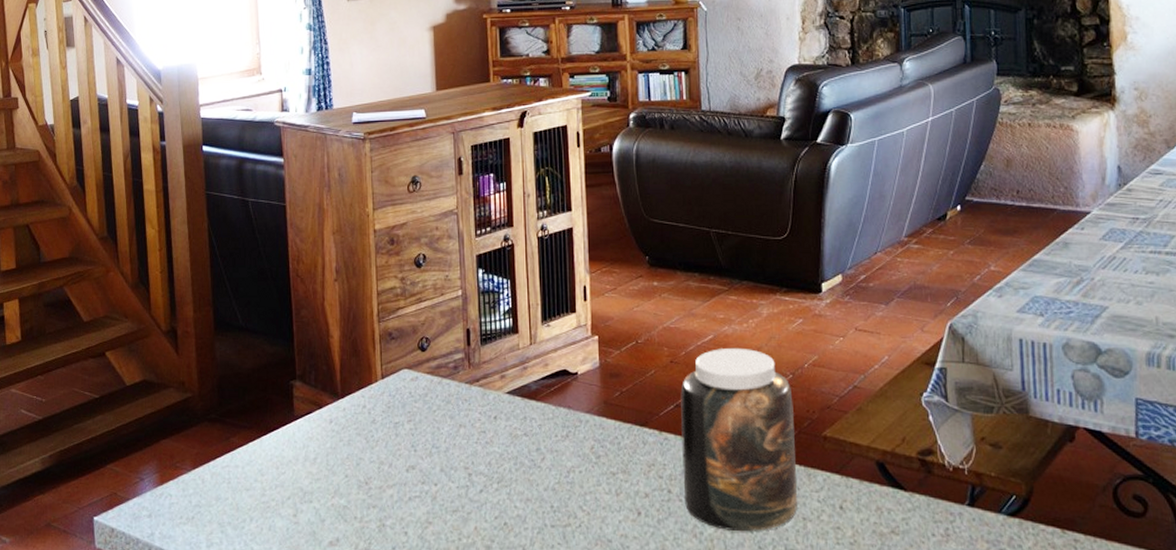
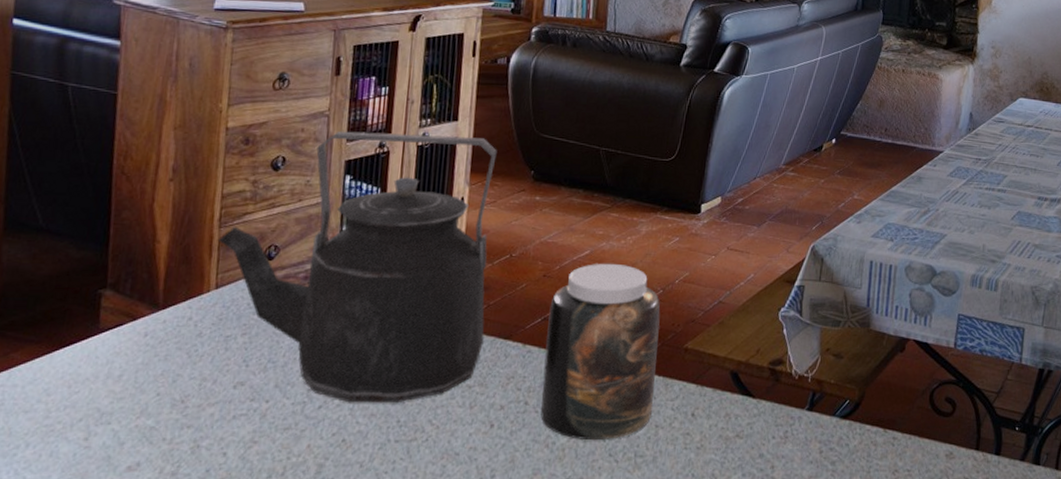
kettle: none [378,226,621,489] -> present [217,131,497,403]

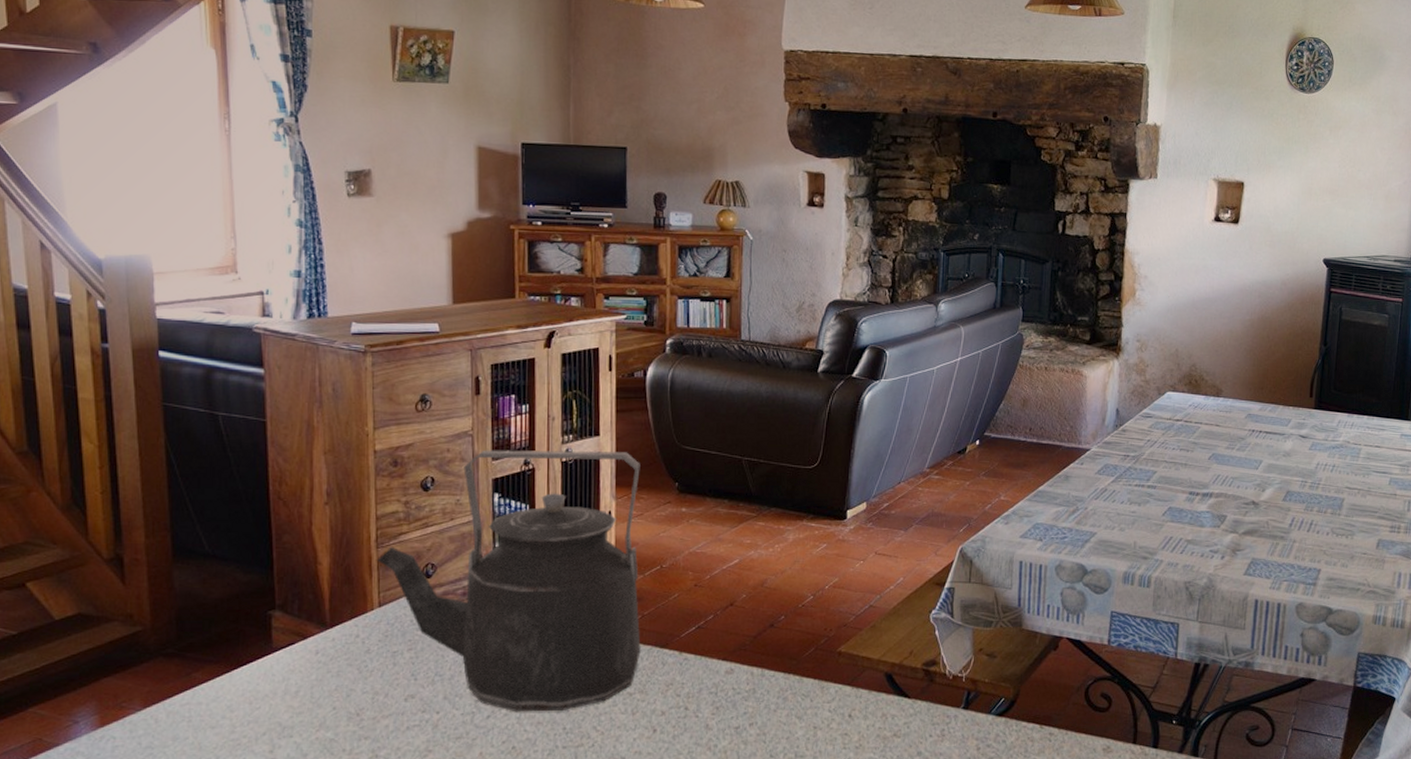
jar: present [541,263,660,441] -> none [700,571,812,743]

